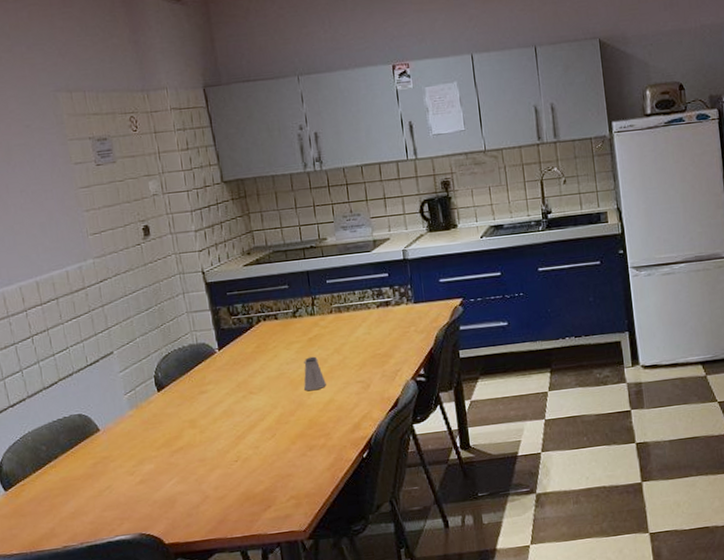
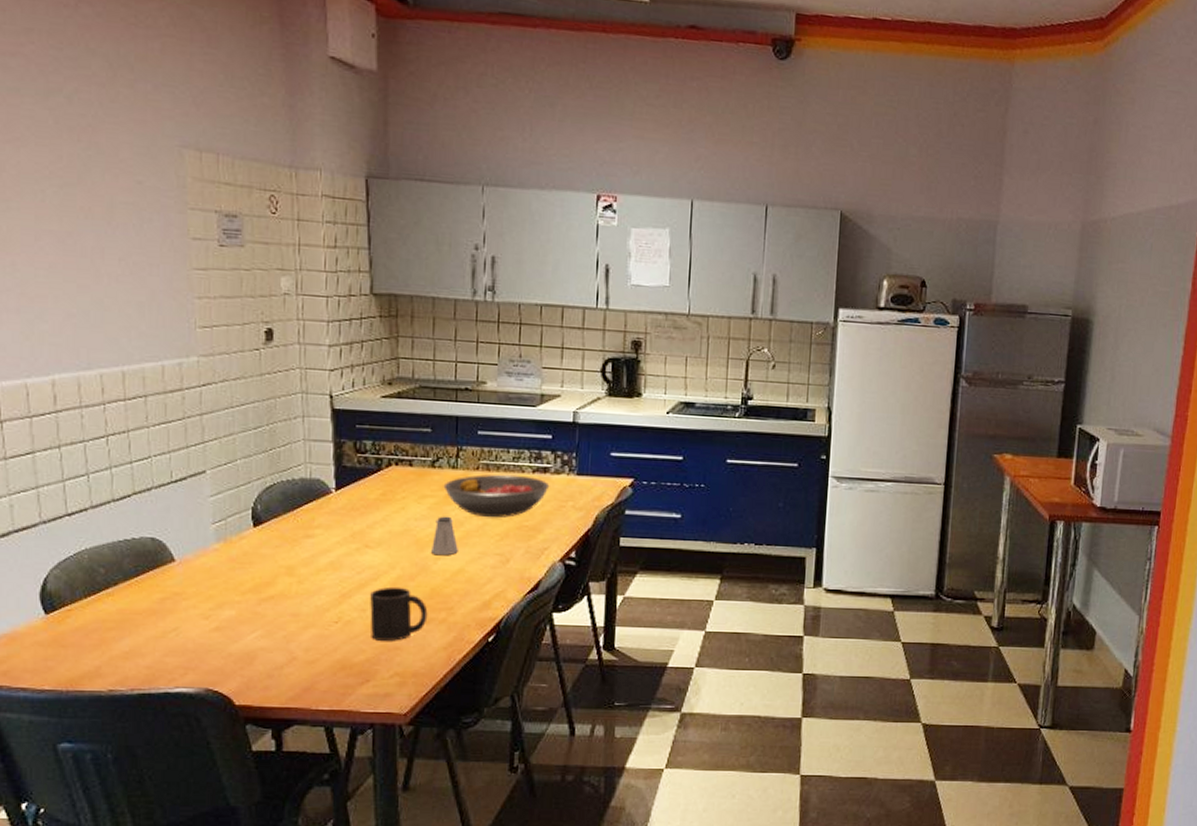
mug: none [260,422,310,471] -> present [370,586,428,641]
fruit bowl: none [305,311,393,352] -> present [443,474,550,518]

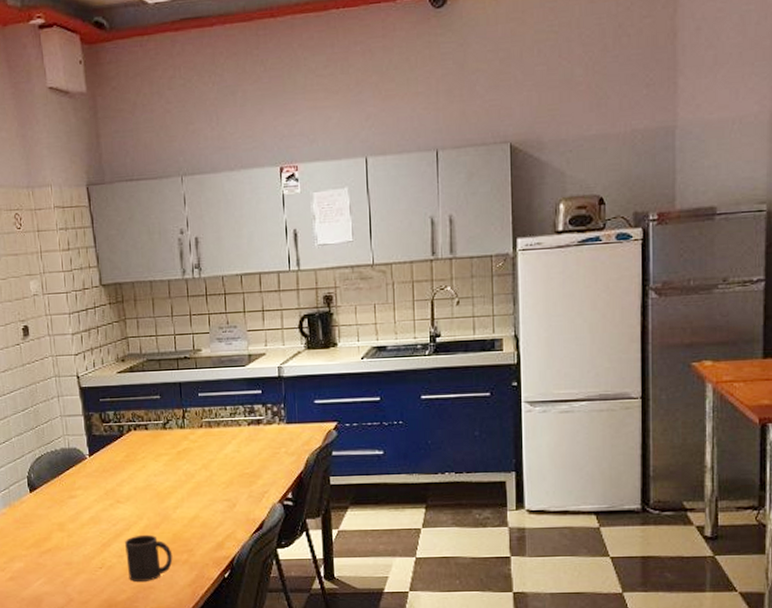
saltshaker: present [431,516,458,556] -> none [170,470,192,505]
fruit bowl: present [443,474,550,518] -> none [174,428,264,469]

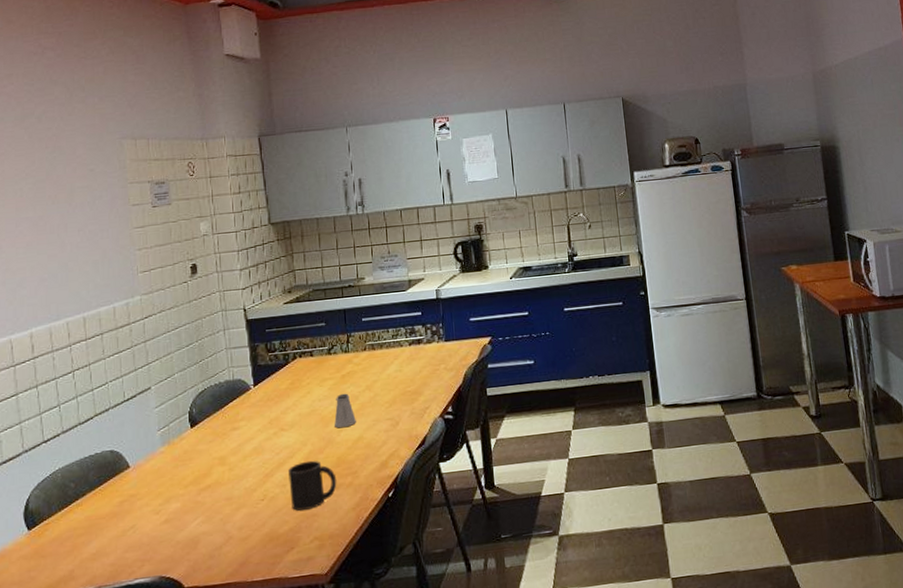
saltshaker: none [170,470,192,505] -> present [334,393,356,428]

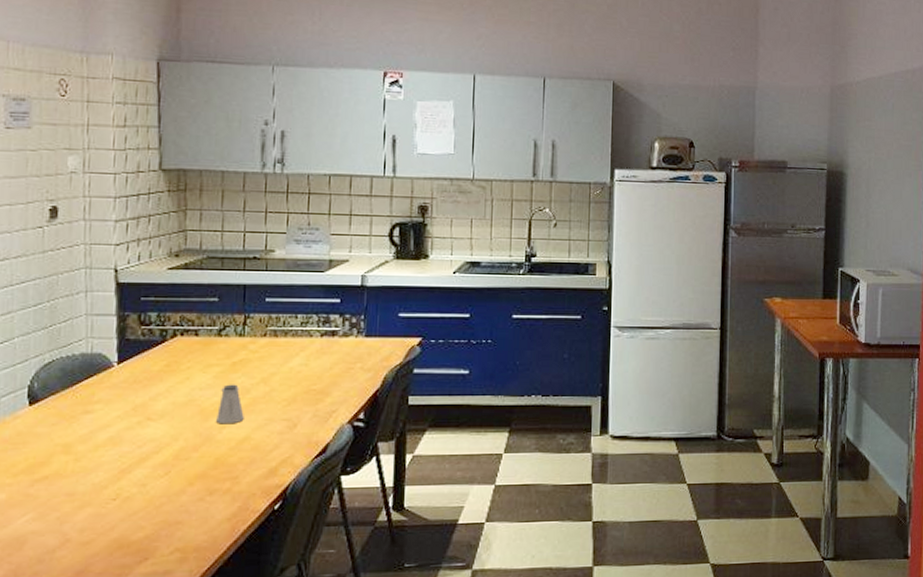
mug: present [288,460,337,511] -> none [150,458,212,516]

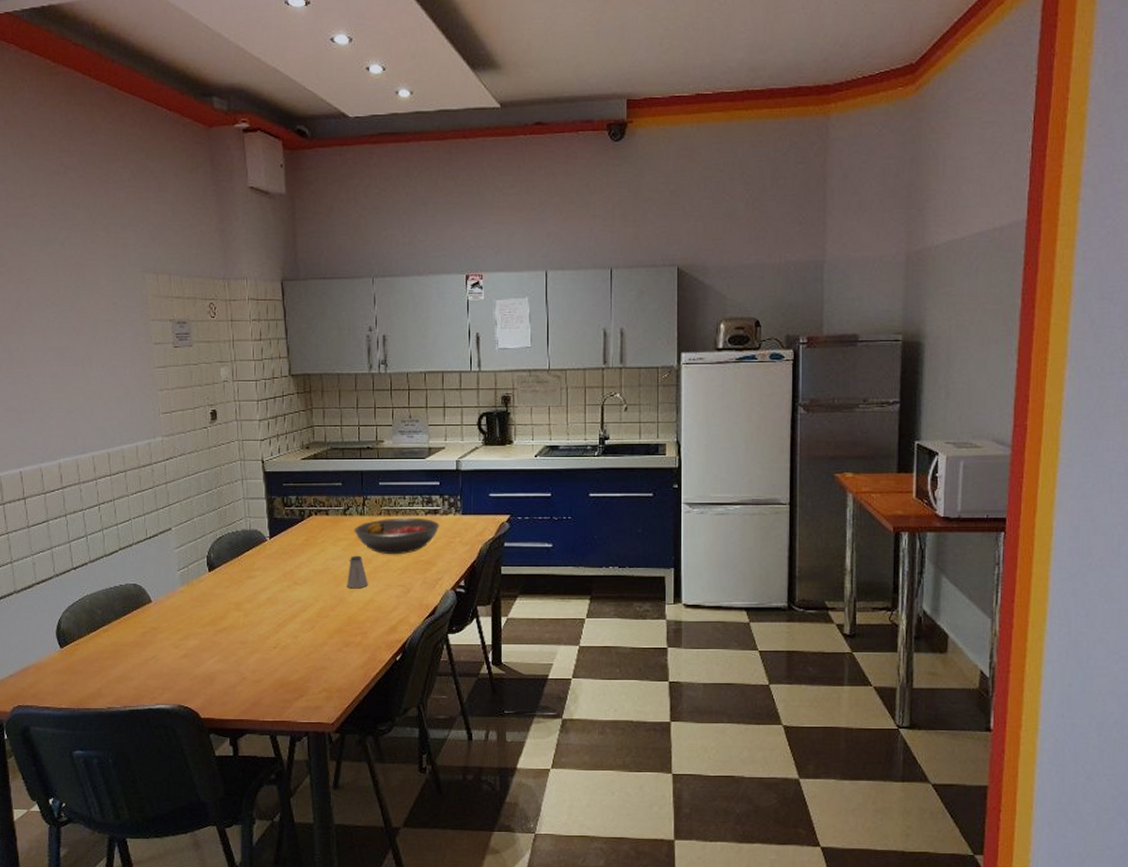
fruit bowl: none [229,339,338,384] -> present [354,517,440,555]

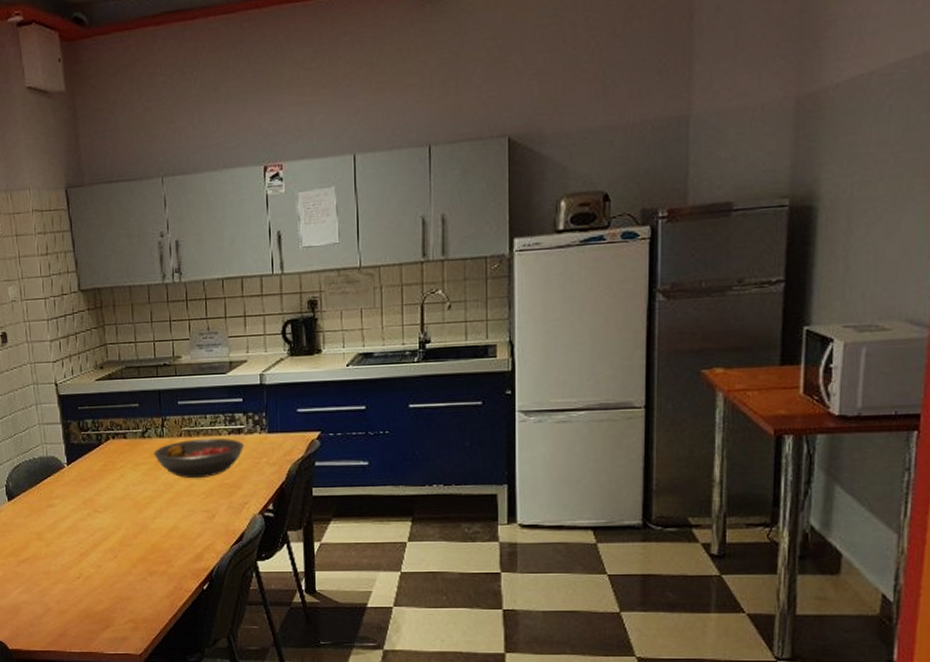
saltshaker: present [347,555,368,589] -> none [148,480,171,516]

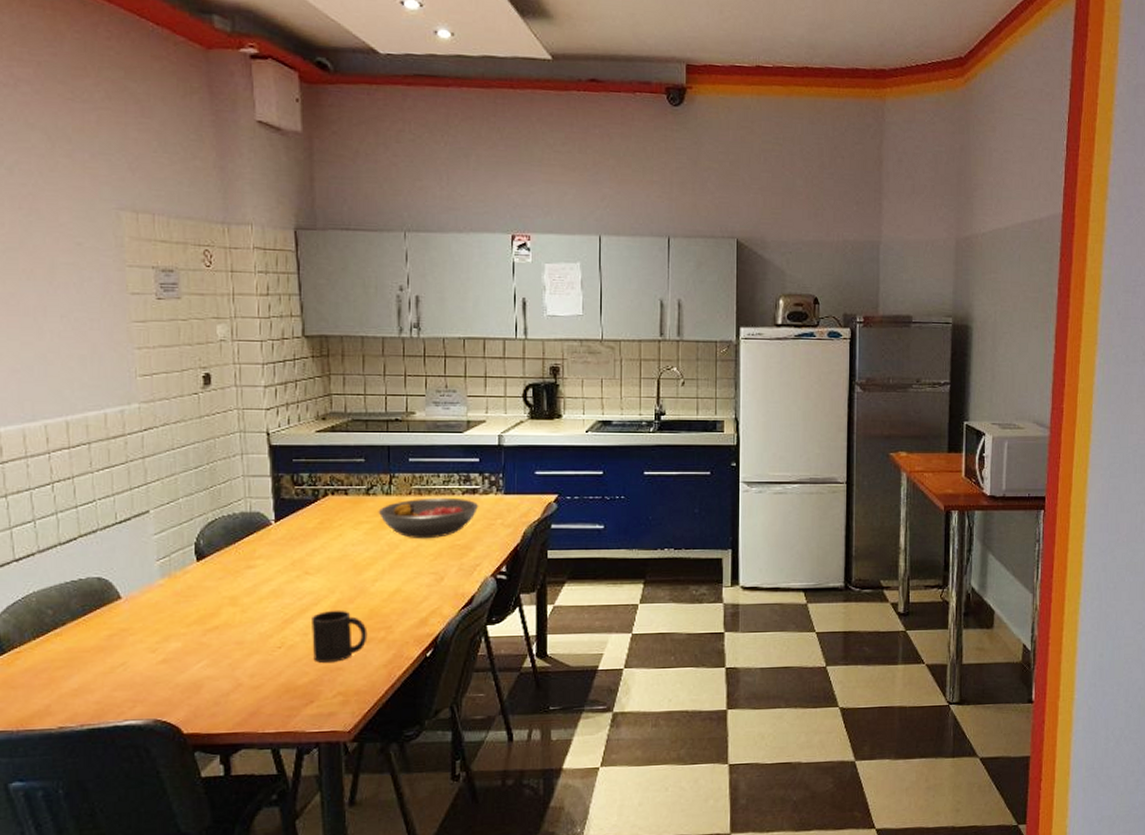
mug: none [103,545,151,592] -> present [312,610,368,662]

